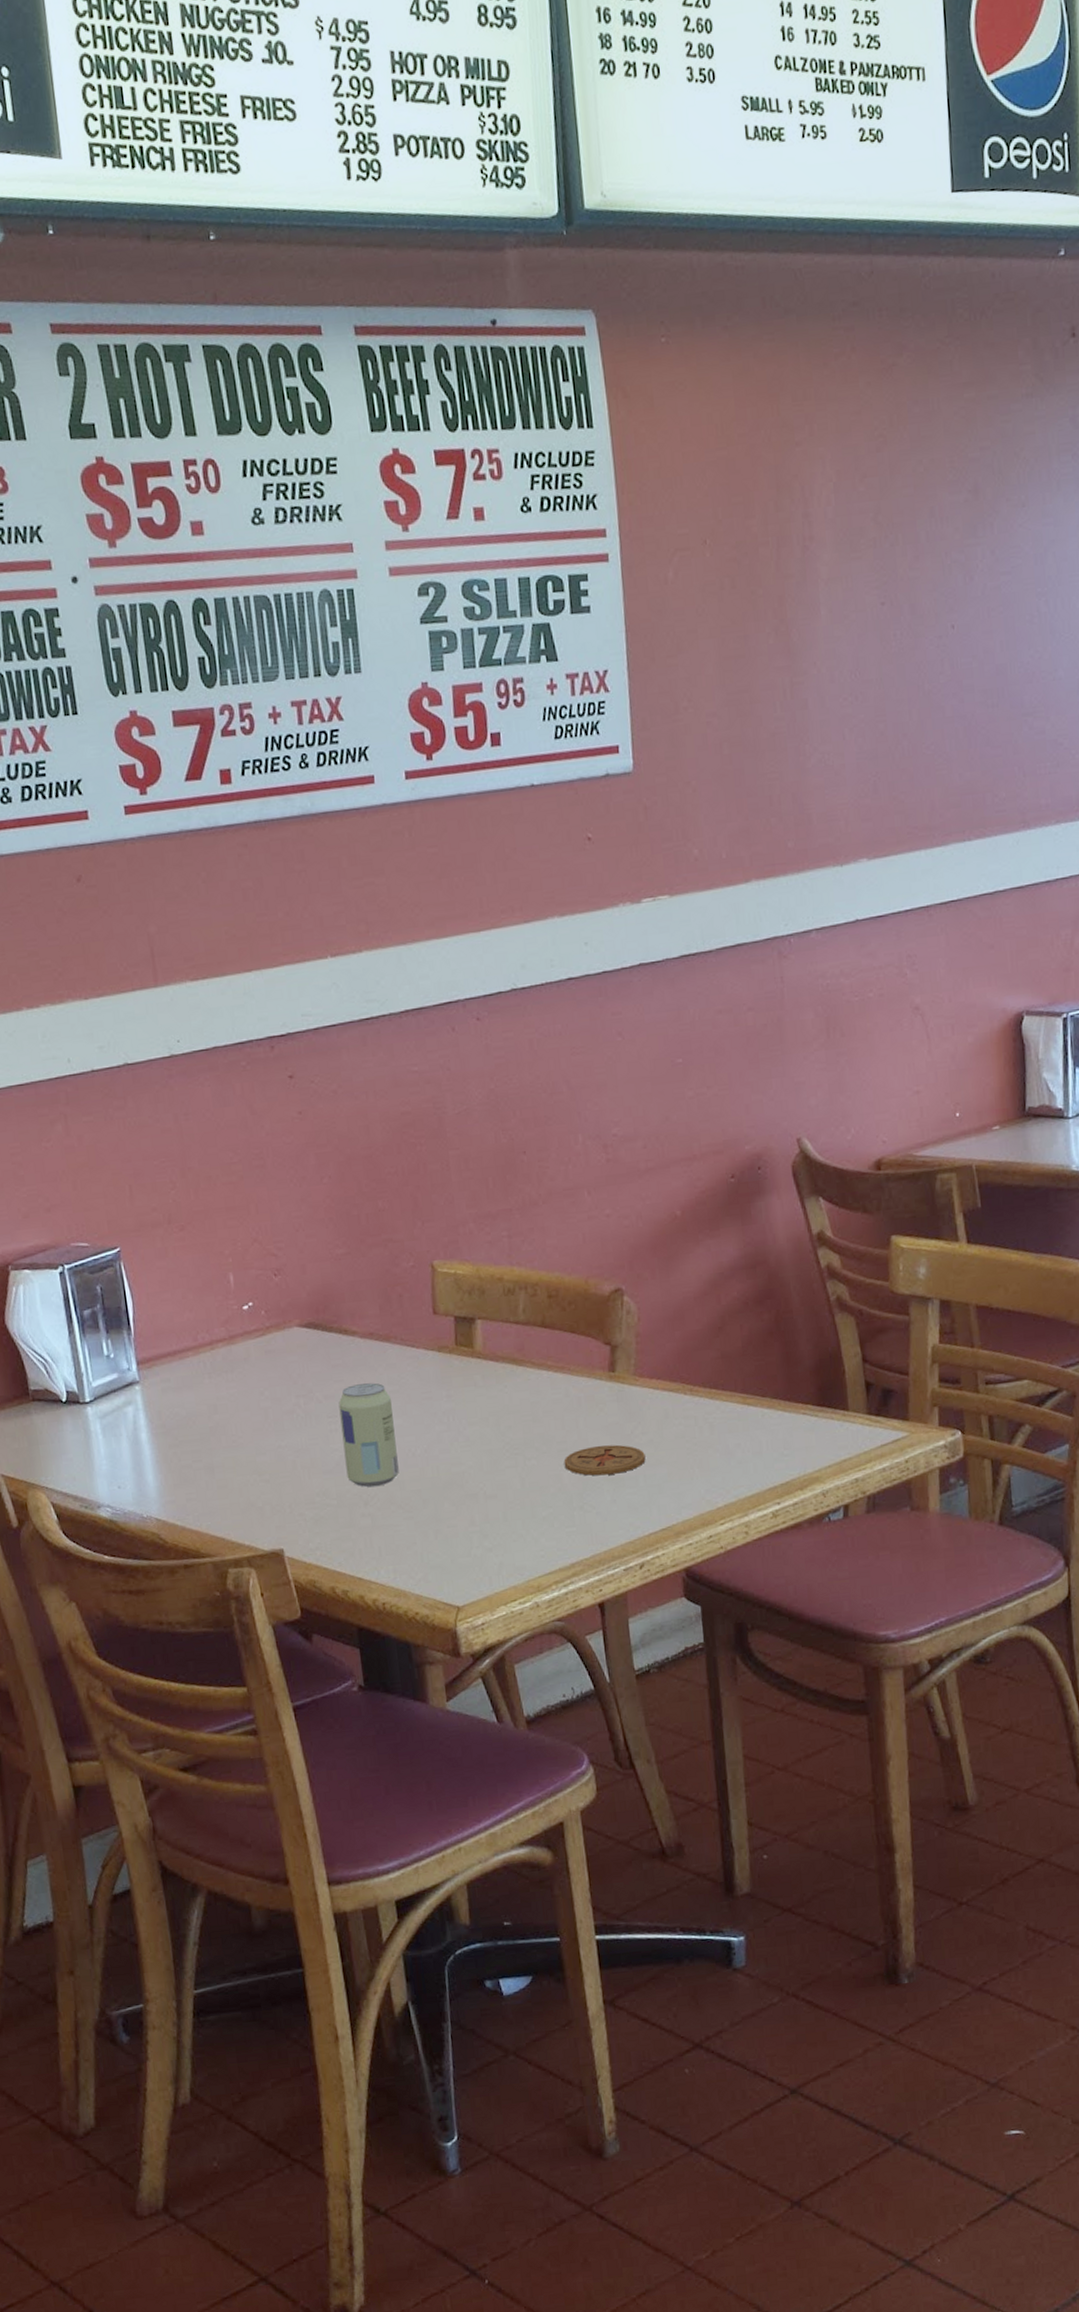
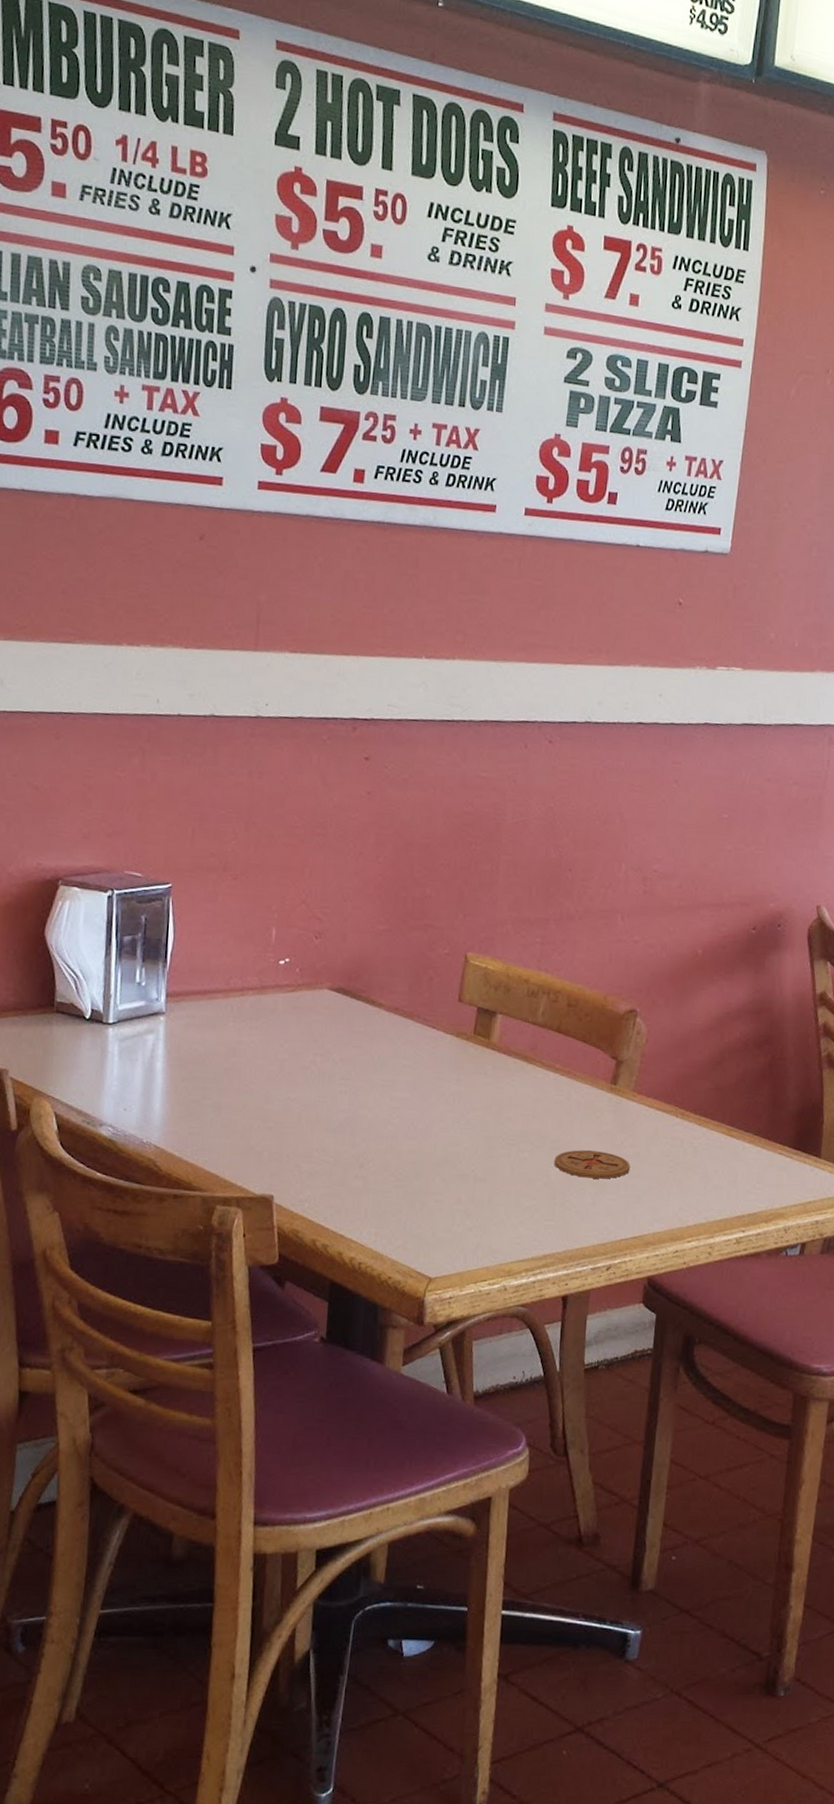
beverage can: present [338,1382,399,1488] -> none [348,1053,404,1152]

